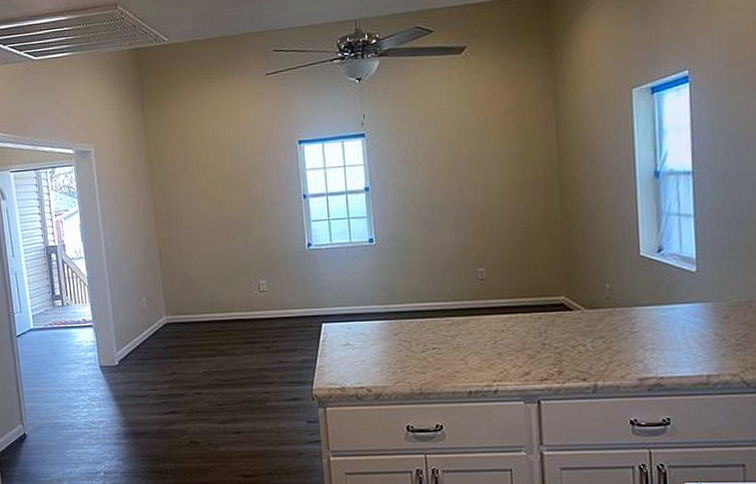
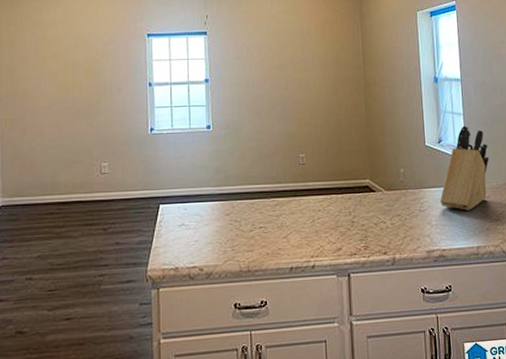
knife block: none [658,229,730,333] -> present [440,125,490,210]

